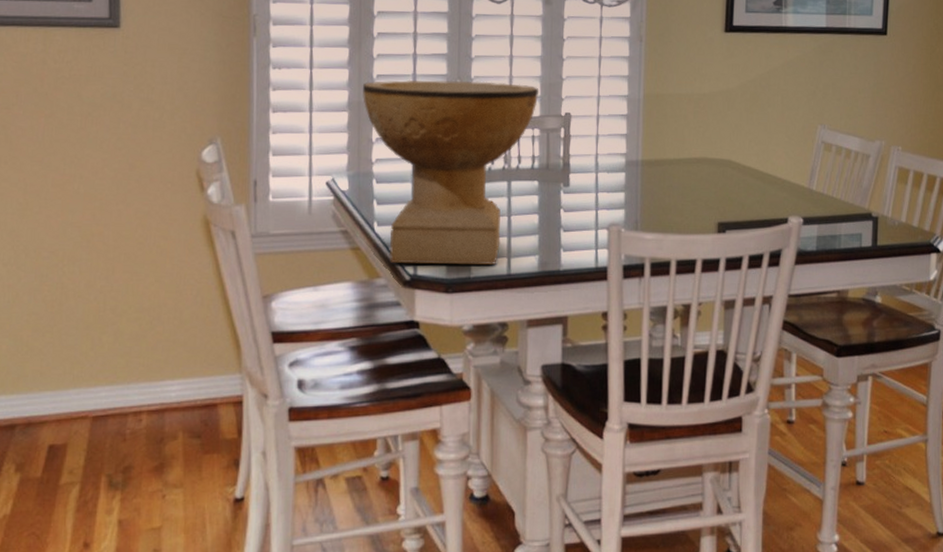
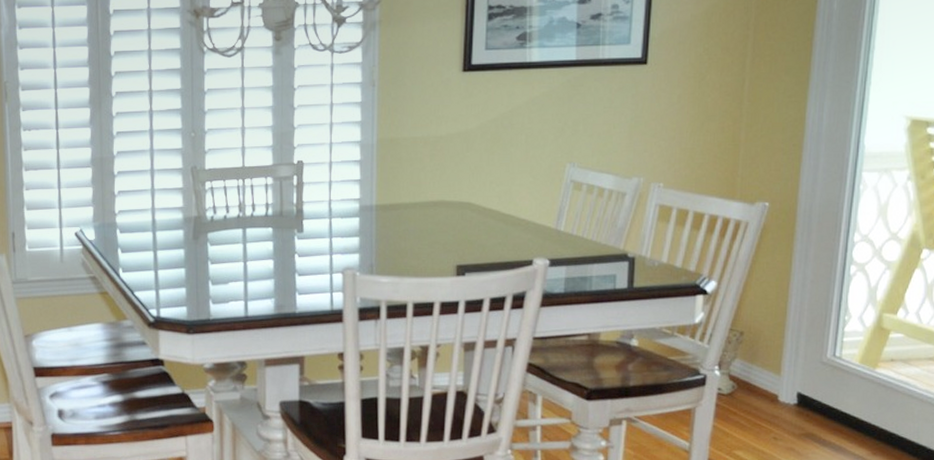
decorative bowl: present [362,79,539,265] -> none [103,133,271,307]

